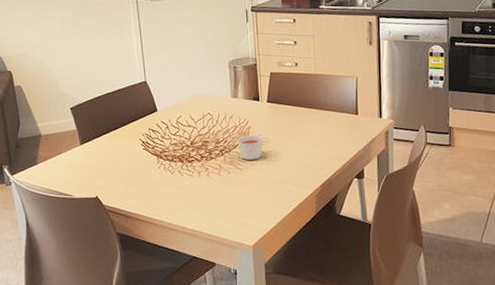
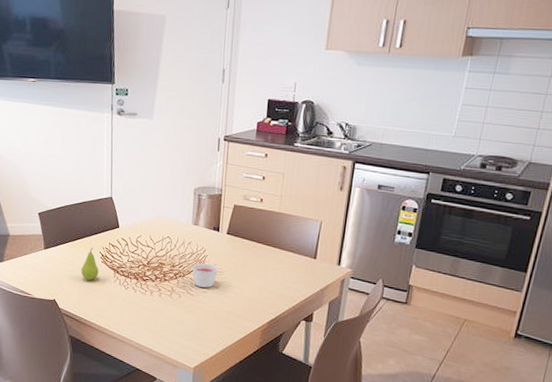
fruit: none [122,136,141,171] -> present [81,248,99,281]

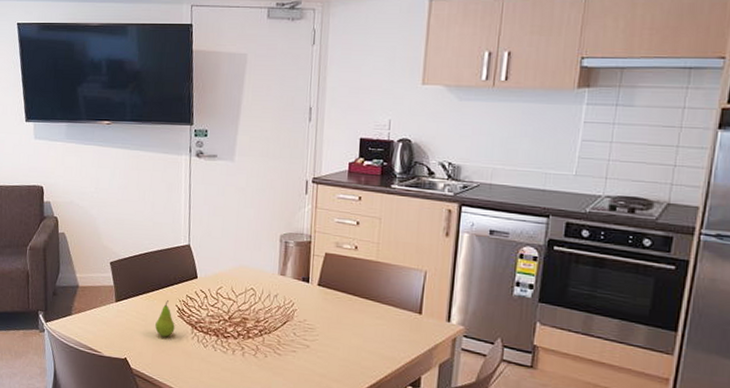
candle: present [192,263,218,288] -> none [279,318,309,347]

